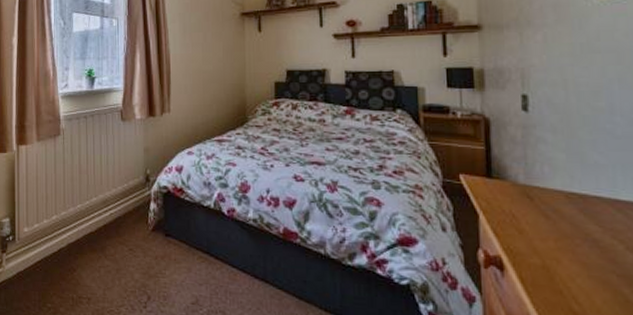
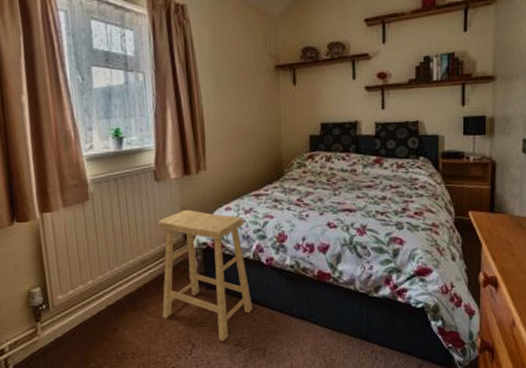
stool: none [120,151,212,297] -> present [157,209,253,341]

